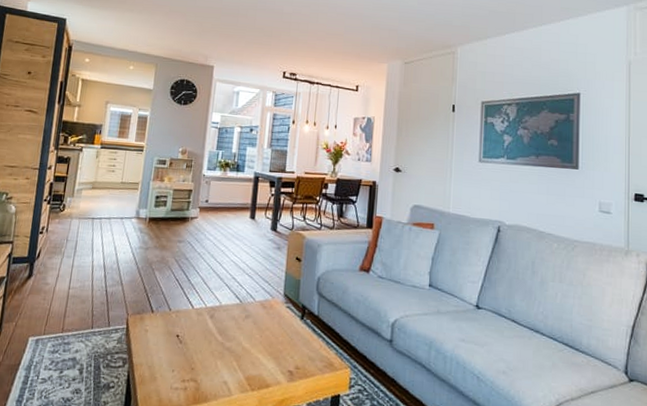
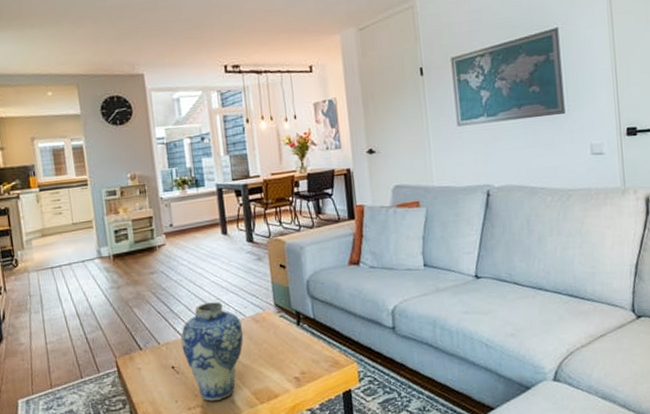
vase: none [190,279,250,379] -> present [180,302,243,401]

